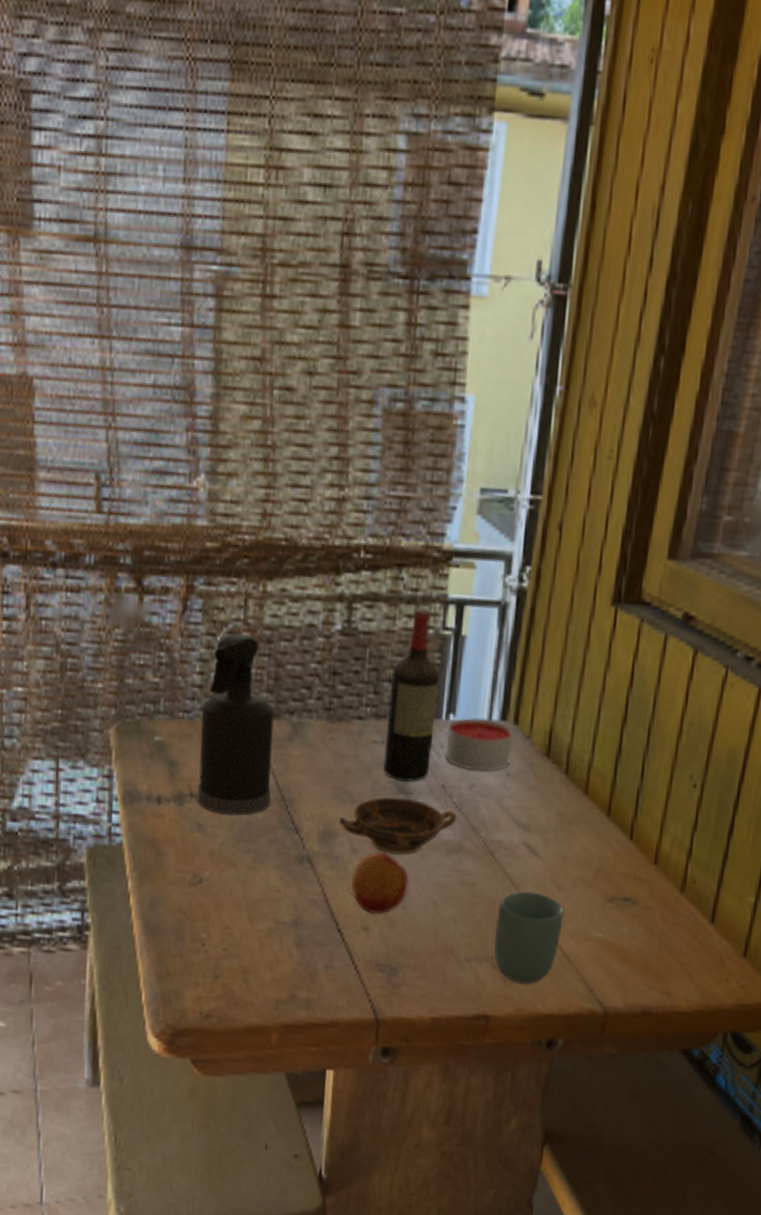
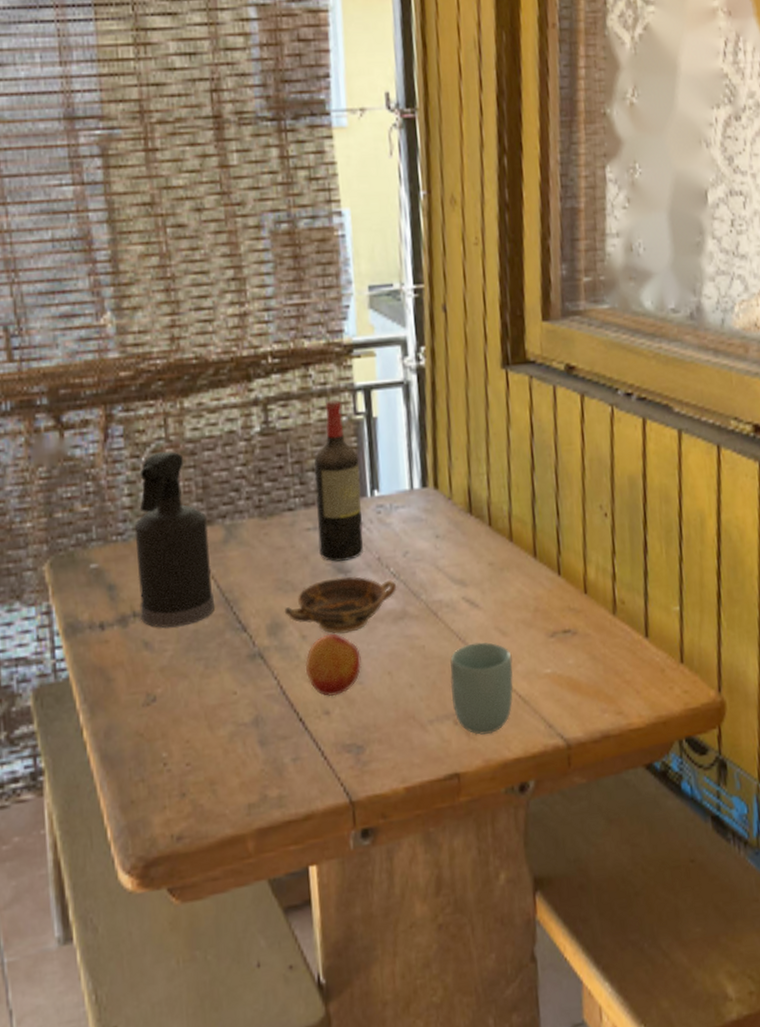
candle: present [444,718,513,772] -> none [374,489,437,539]

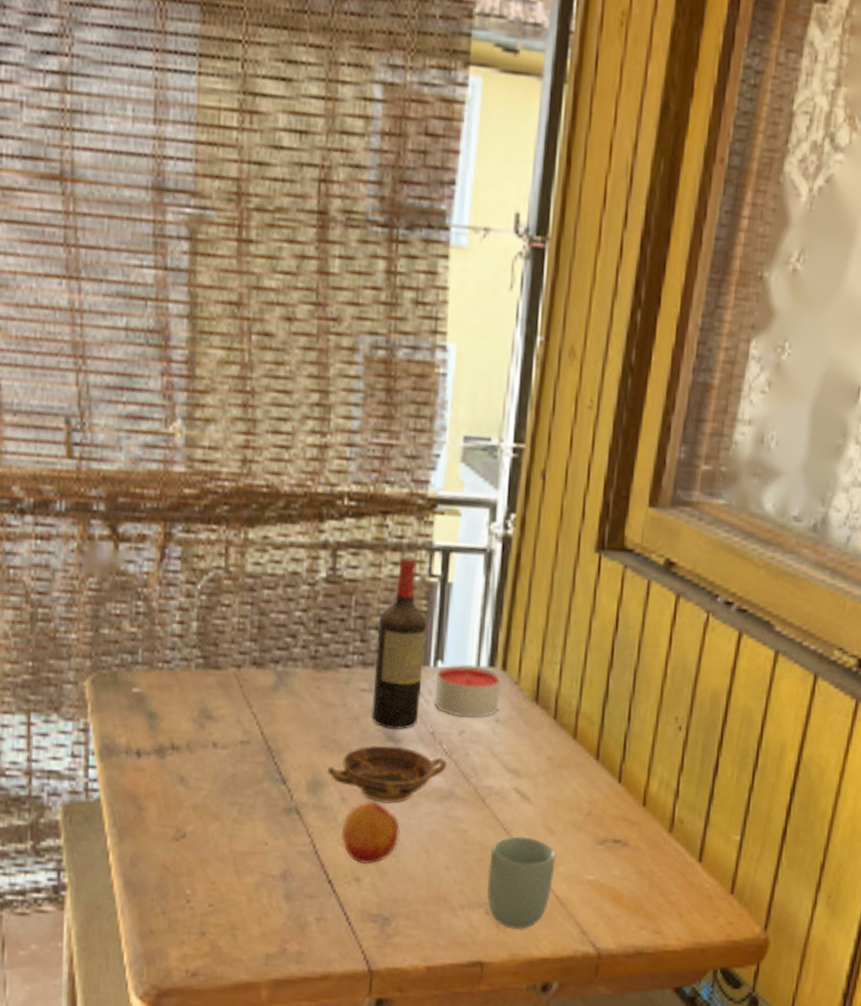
spray bottle: present [134,451,214,628] -> none [179,582,259,768]
candle: none [374,489,437,539] -> present [433,665,501,718]

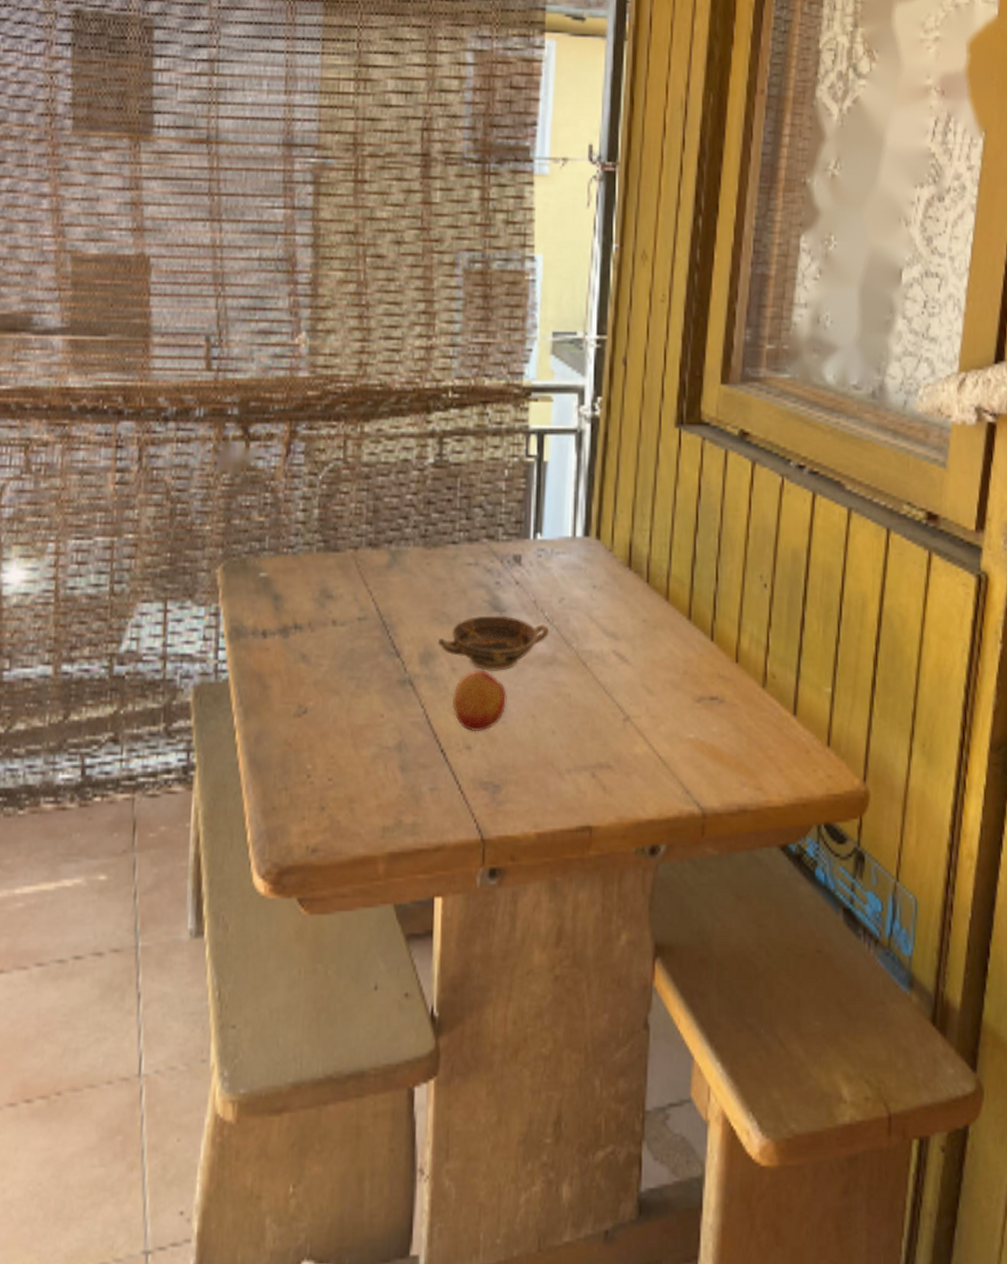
wine bottle: present [372,556,427,729] -> none [478,440,526,599]
candle: present [433,665,501,718] -> none [534,536,596,585]
cup: present [486,836,556,930] -> none [591,698,656,792]

